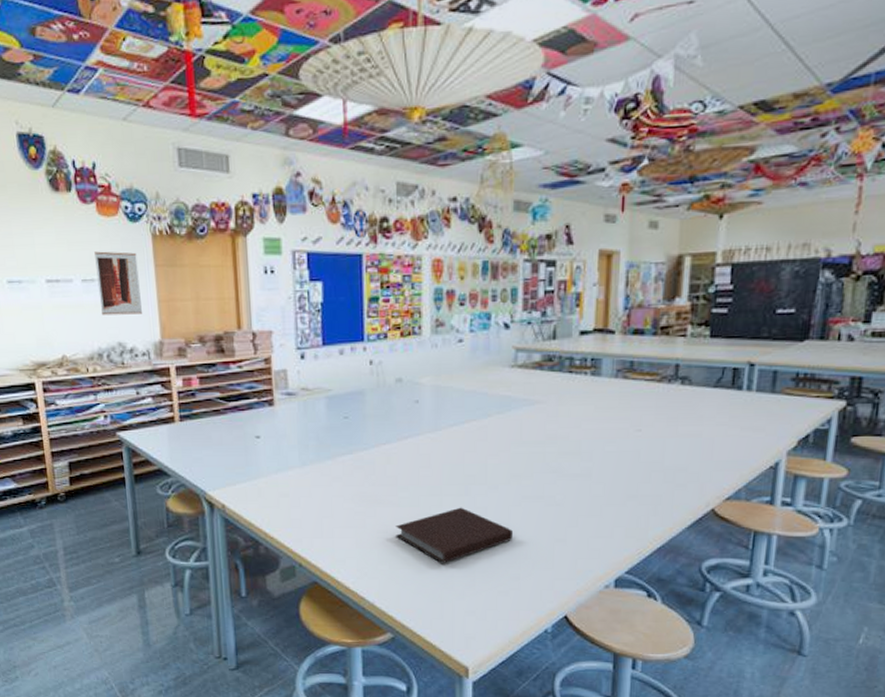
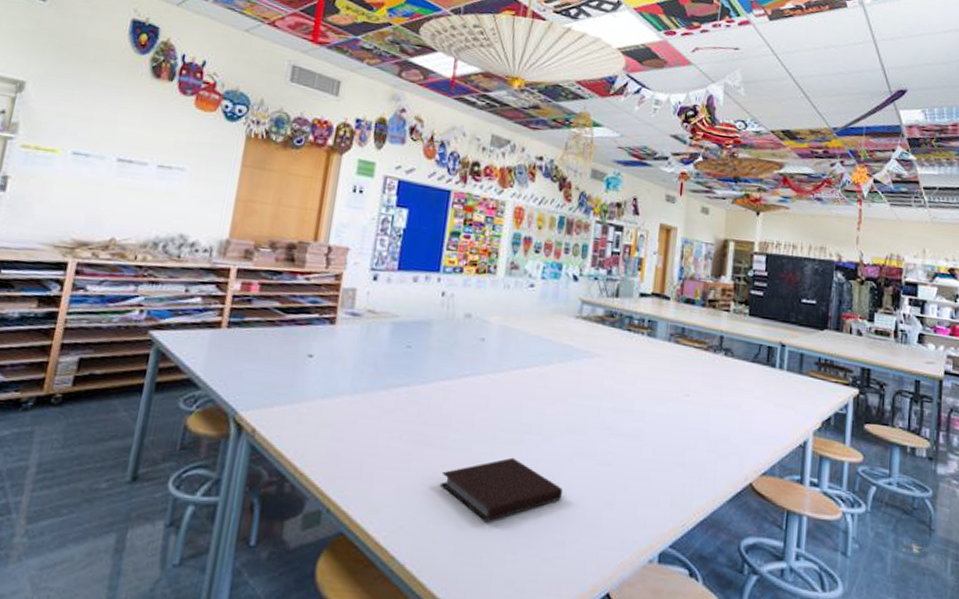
wall art: present [94,251,142,316] -> none [169,141,225,210]

